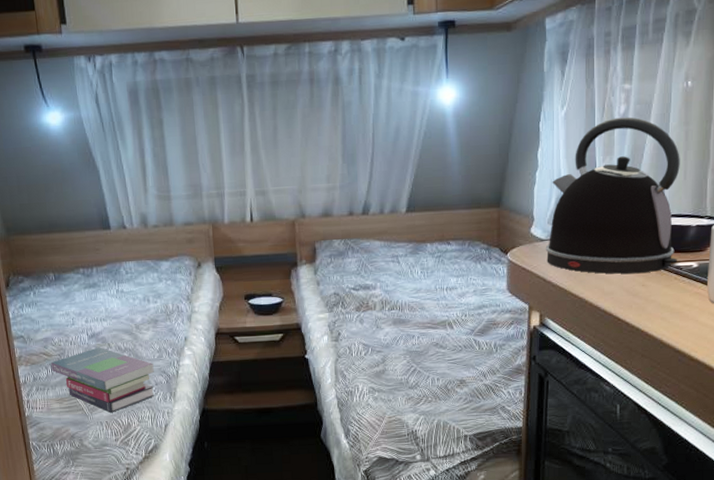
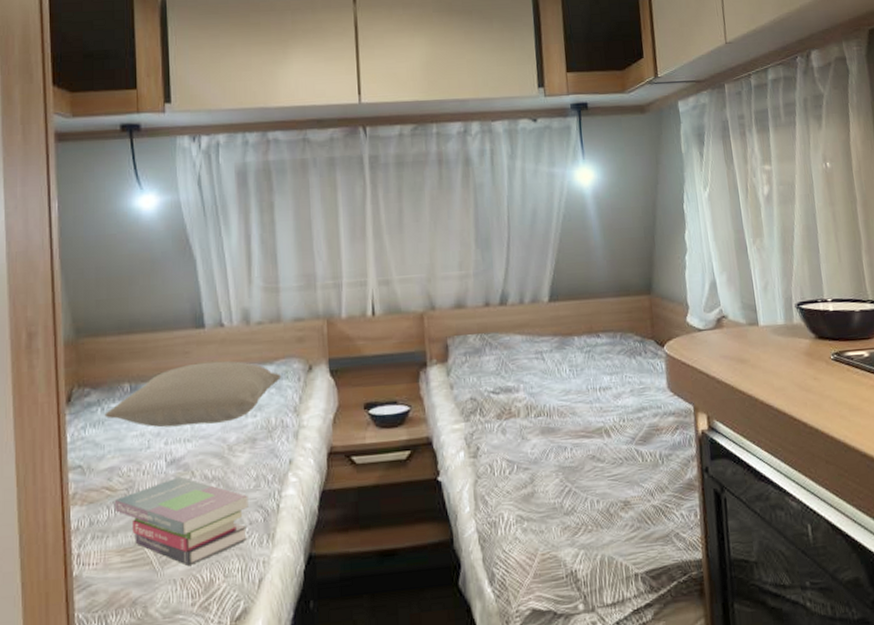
pillow: none [36,257,176,309] -> present [104,360,282,428]
kettle: present [545,117,680,274] -> none [703,198,847,367]

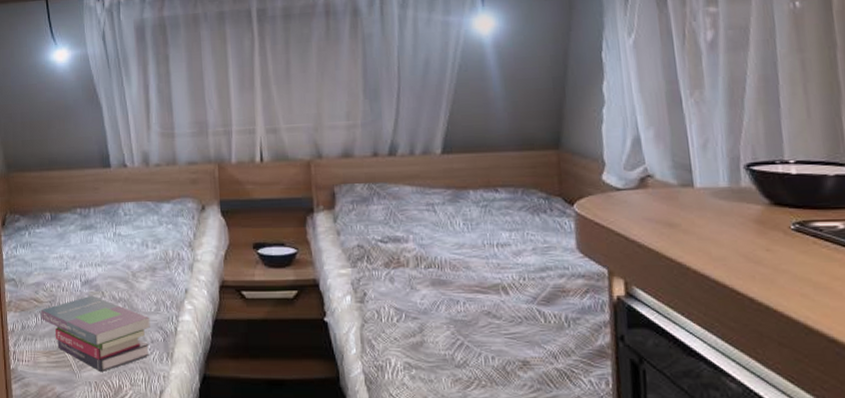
pillow: present [104,360,282,428] -> none [31,197,177,252]

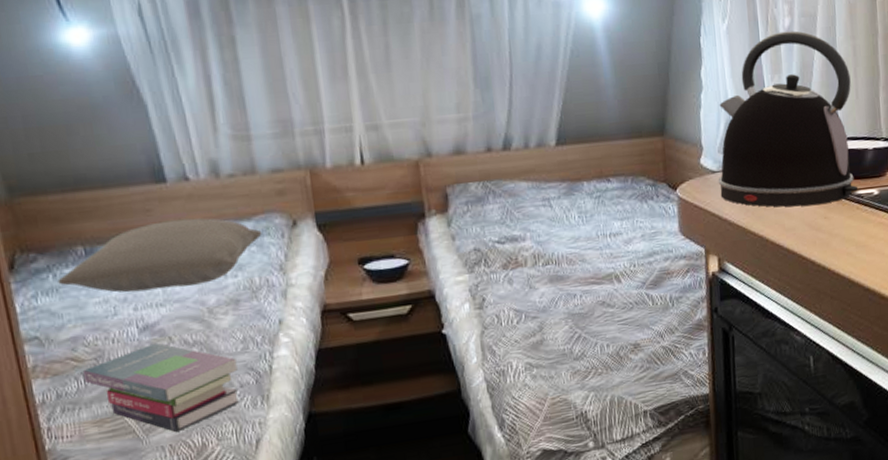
pillow: none [31,197,177,252] -> present [57,218,262,293]
kettle: none [623,44,813,234] -> present [718,30,857,207]

